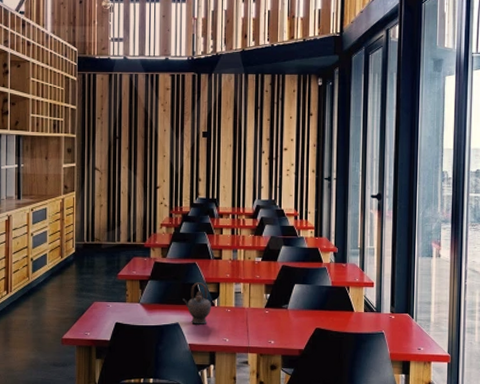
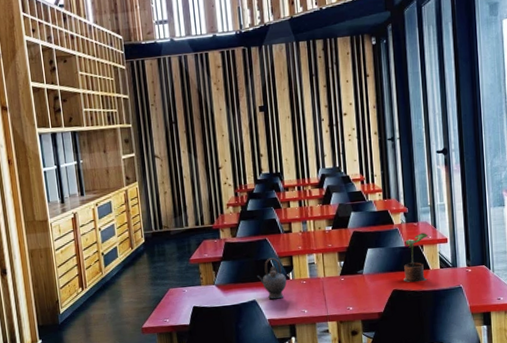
potted plant: none [327,274,356,323] -> present [404,233,428,282]

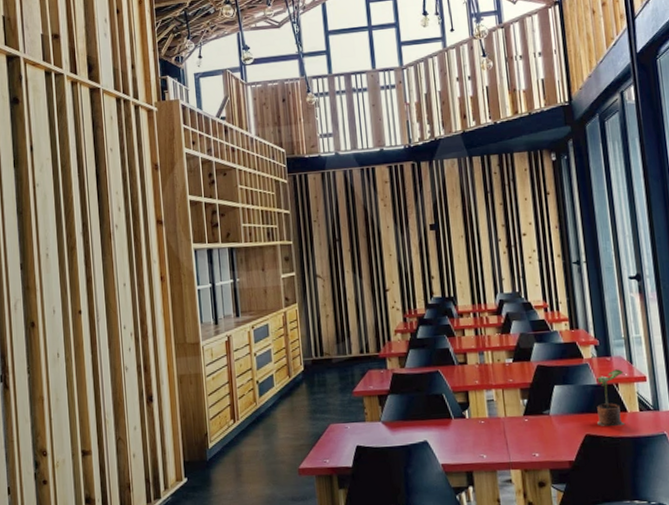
teapot: present [257,257,287,299] -> none [428,392,462,441]

